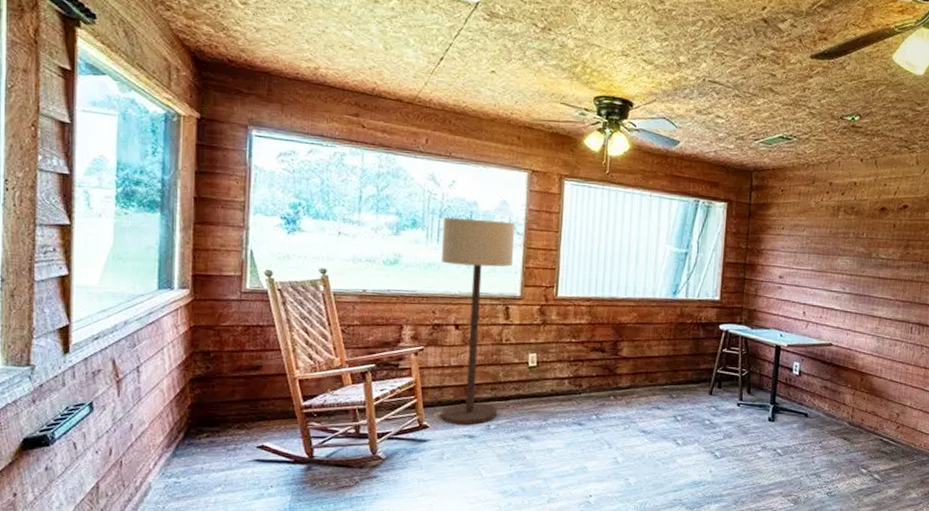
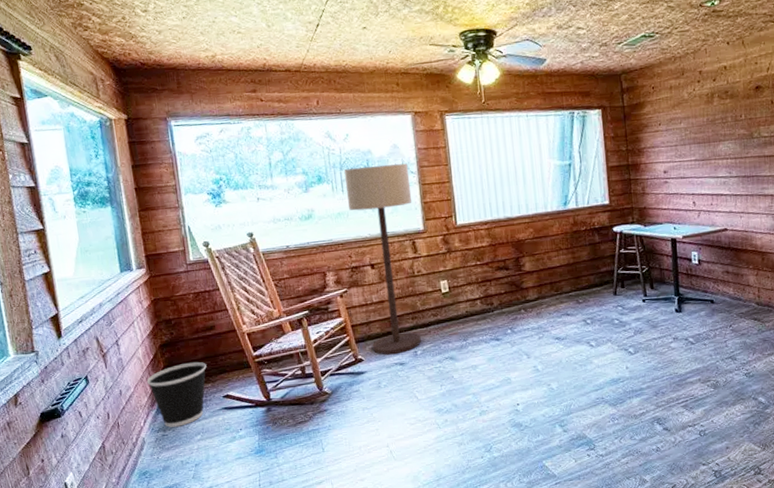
wastebasket: none [166,403,243,475] -> present [146,361,207,428]

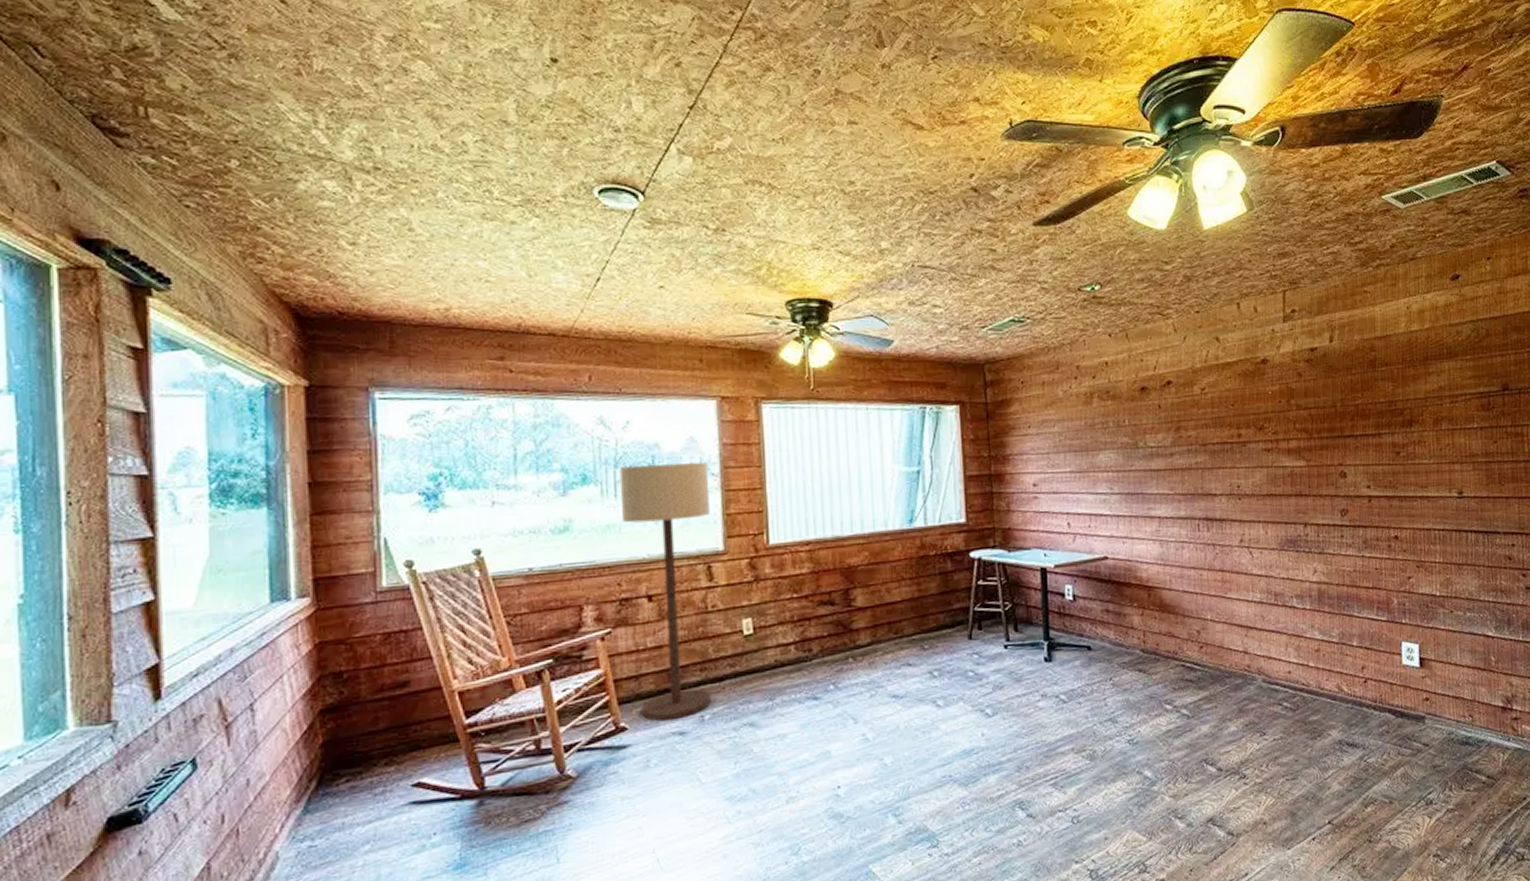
wastebasket: present [146,361,207,428] -> none [292,733,391,835]

